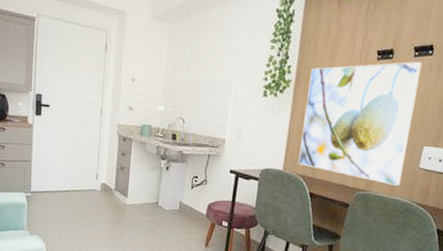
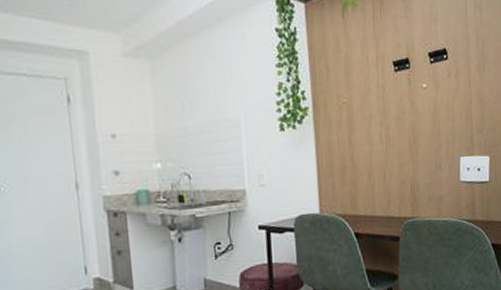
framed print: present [298,61,423,186] -> none [328,67,445,206]

